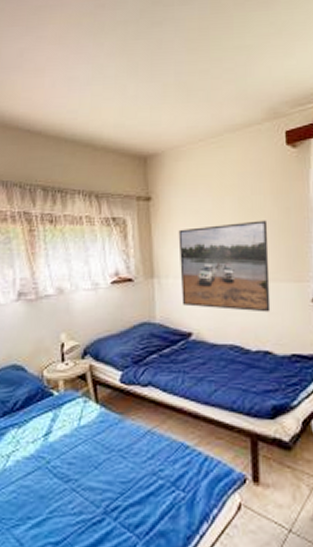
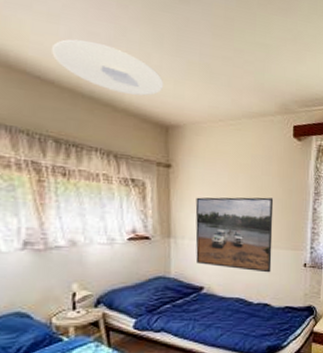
ceiling light: none [39,86,141,131] -> present [52,39,164,96]

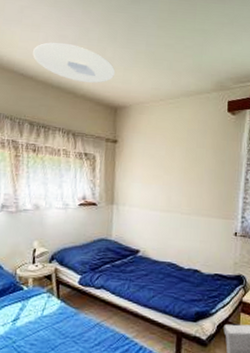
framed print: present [195,197,274,273] -> none [134,168,207,240]

